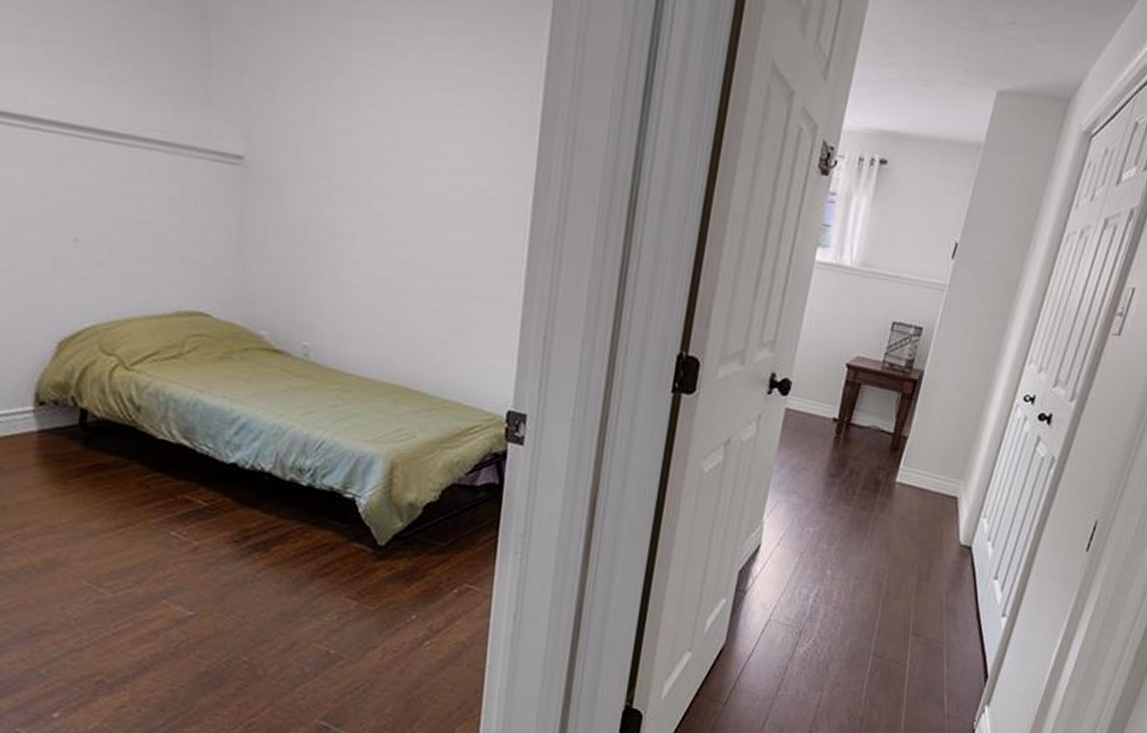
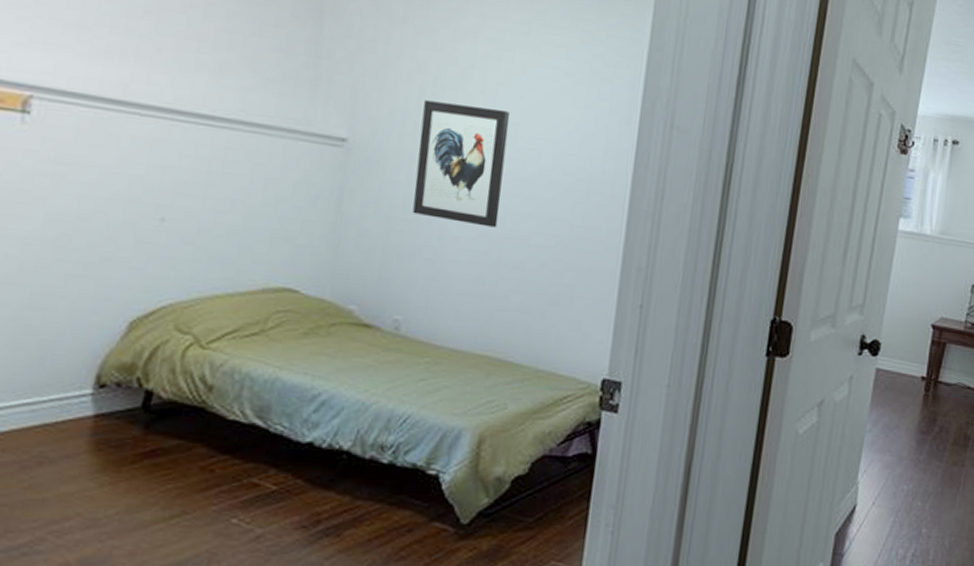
wall art: none [313,114,405,253] -> present [412,100,511,228]

